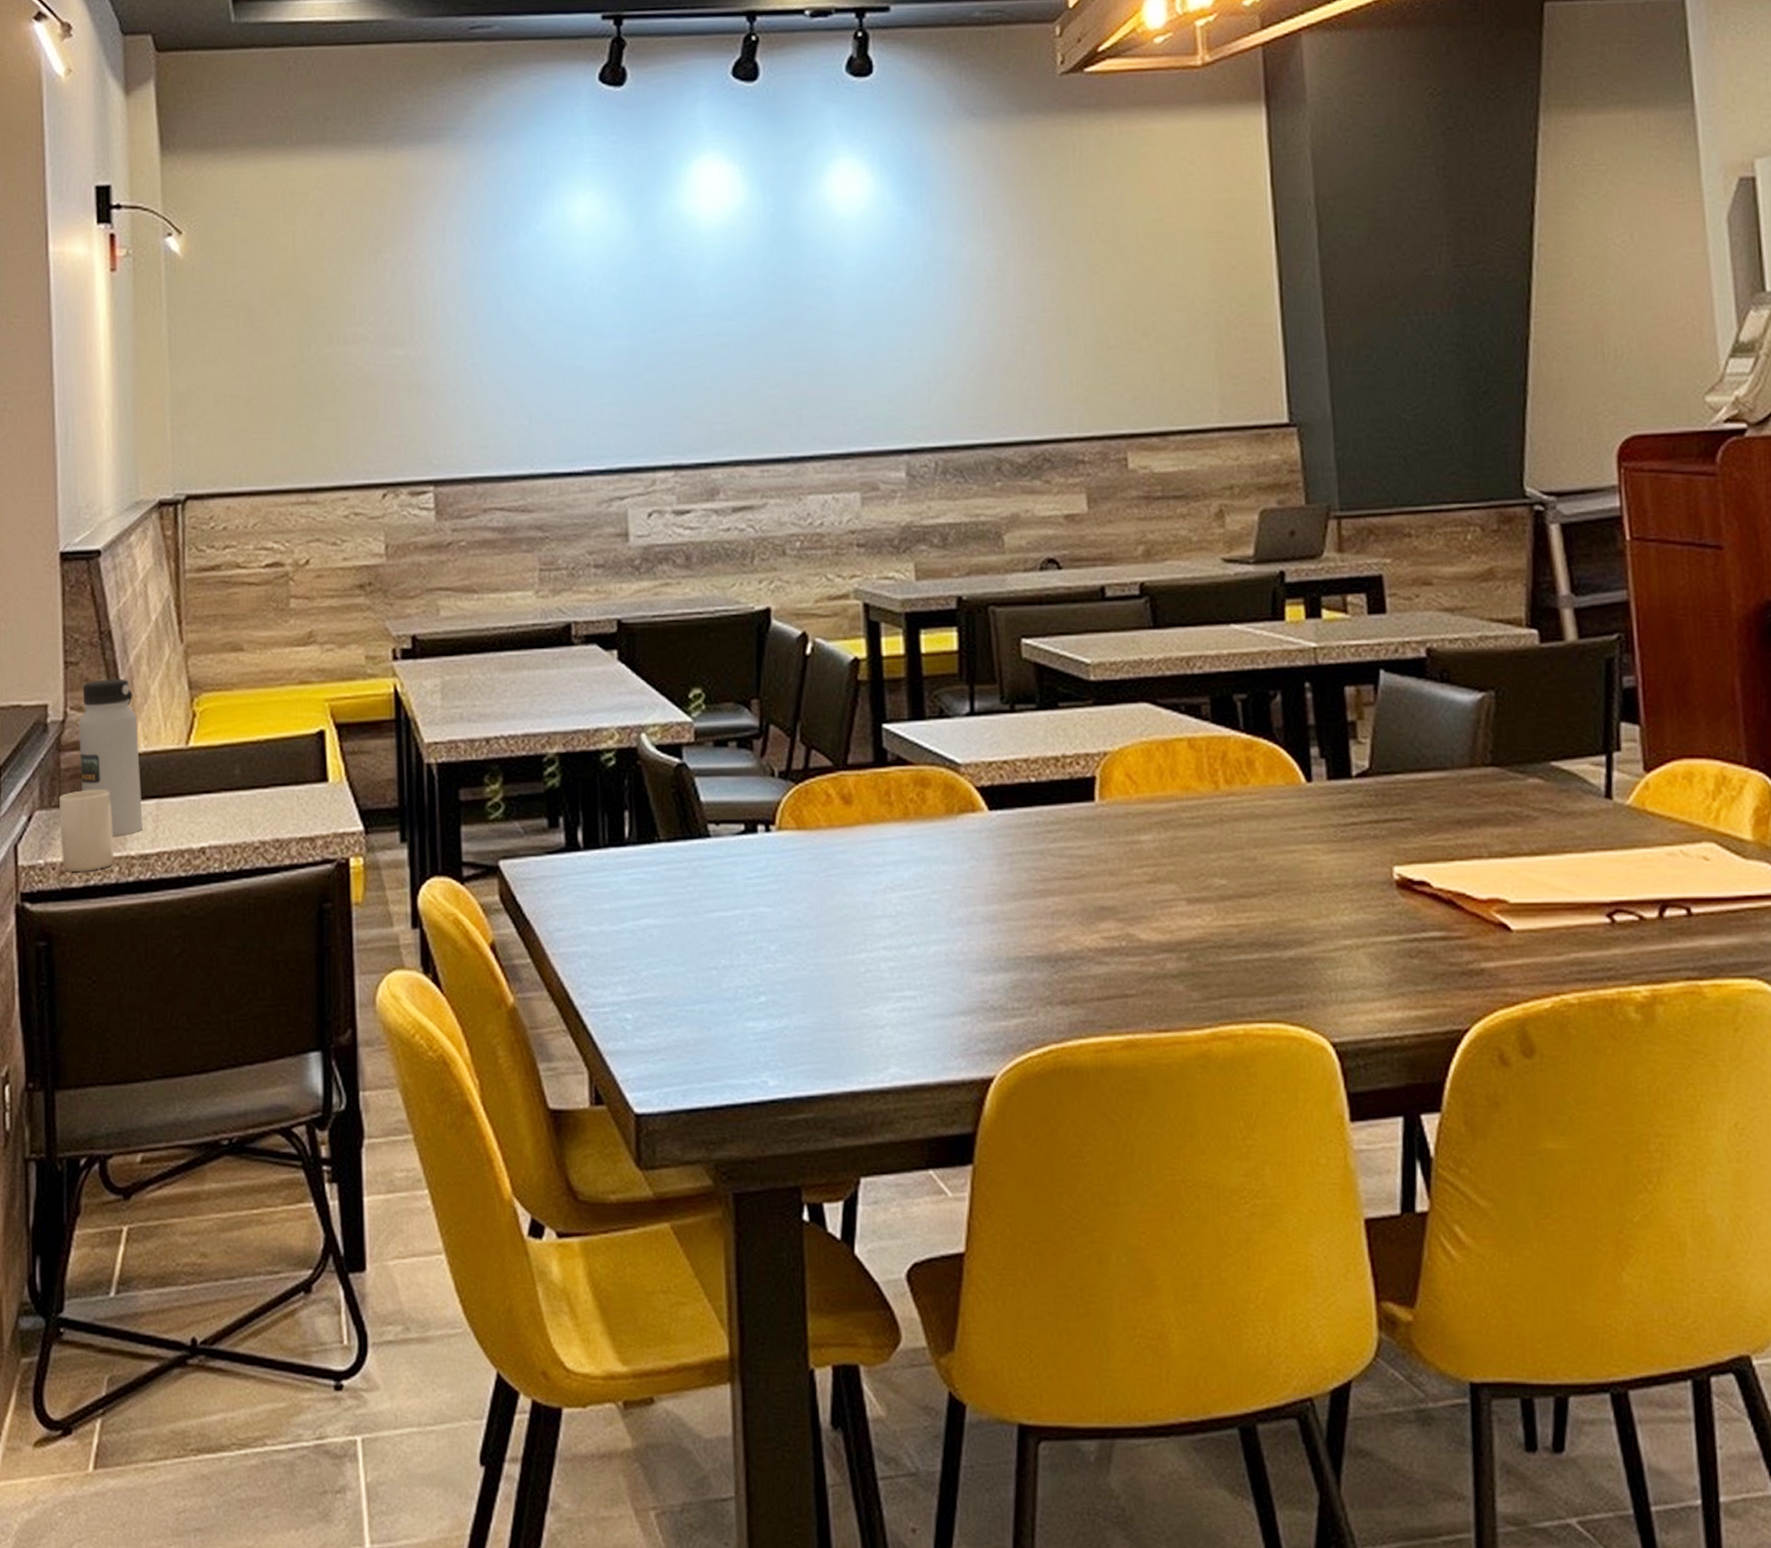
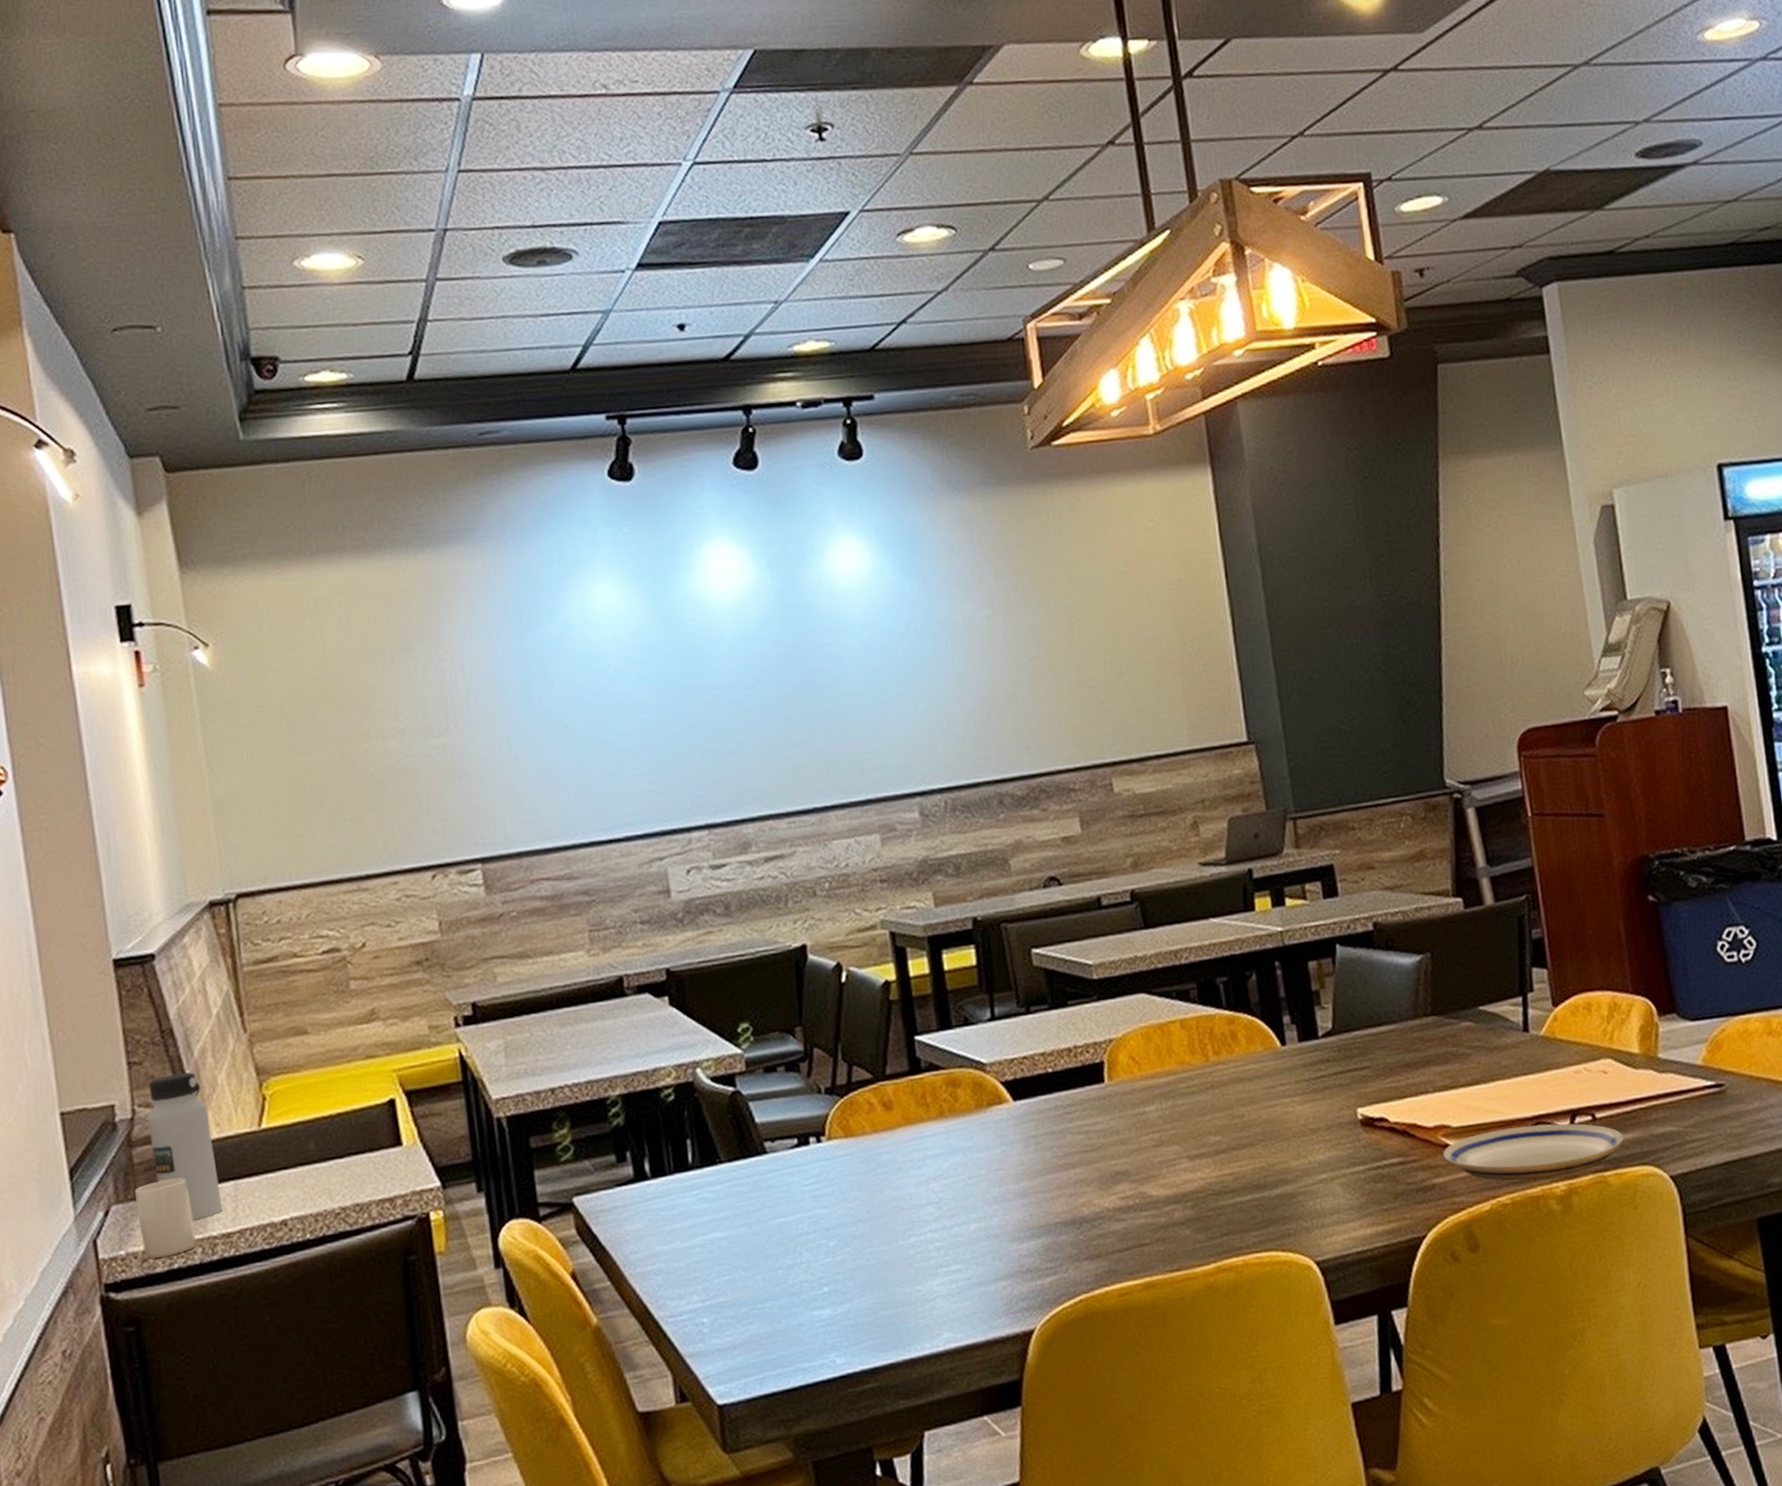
plate: none [1496,913,1726,979] -> present [1443,1123,1624,1181]

